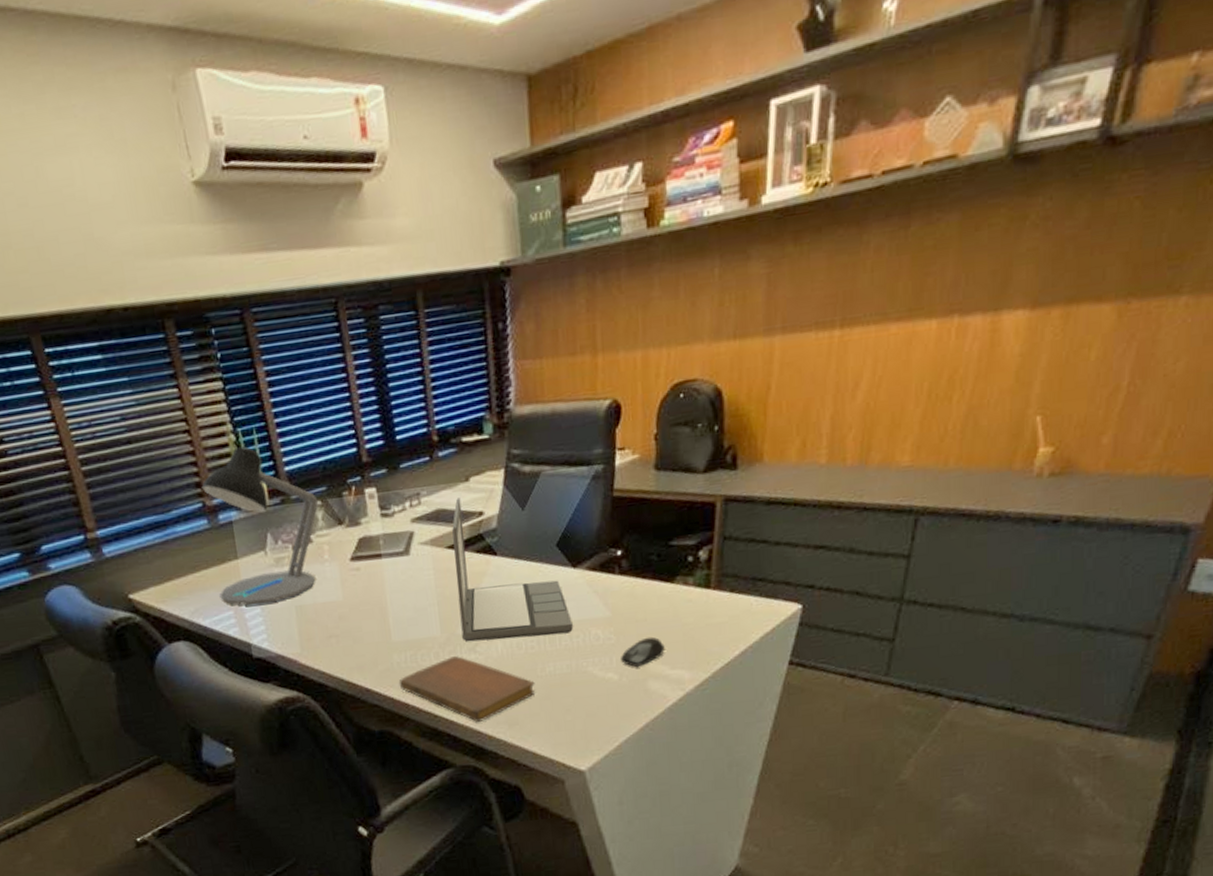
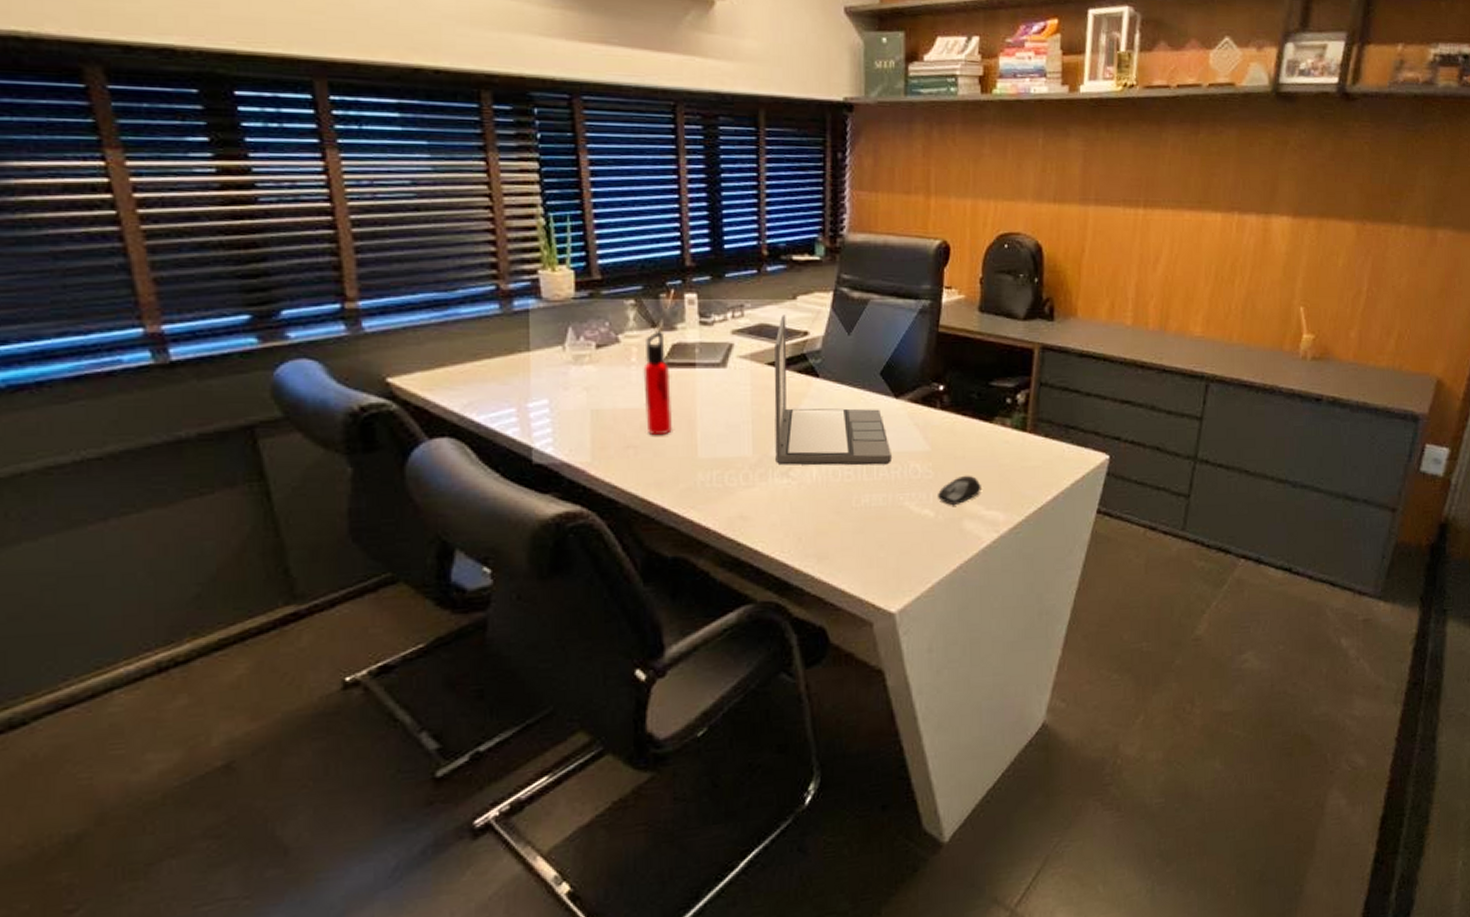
desk lamp: present [201,446,319,606] -> none [497,232,632,404]
water bottle: none [334,526,367,625] -> present [643,330,673,436]
notebook: present [398,656,535,722] -> none [700,480,849,553]

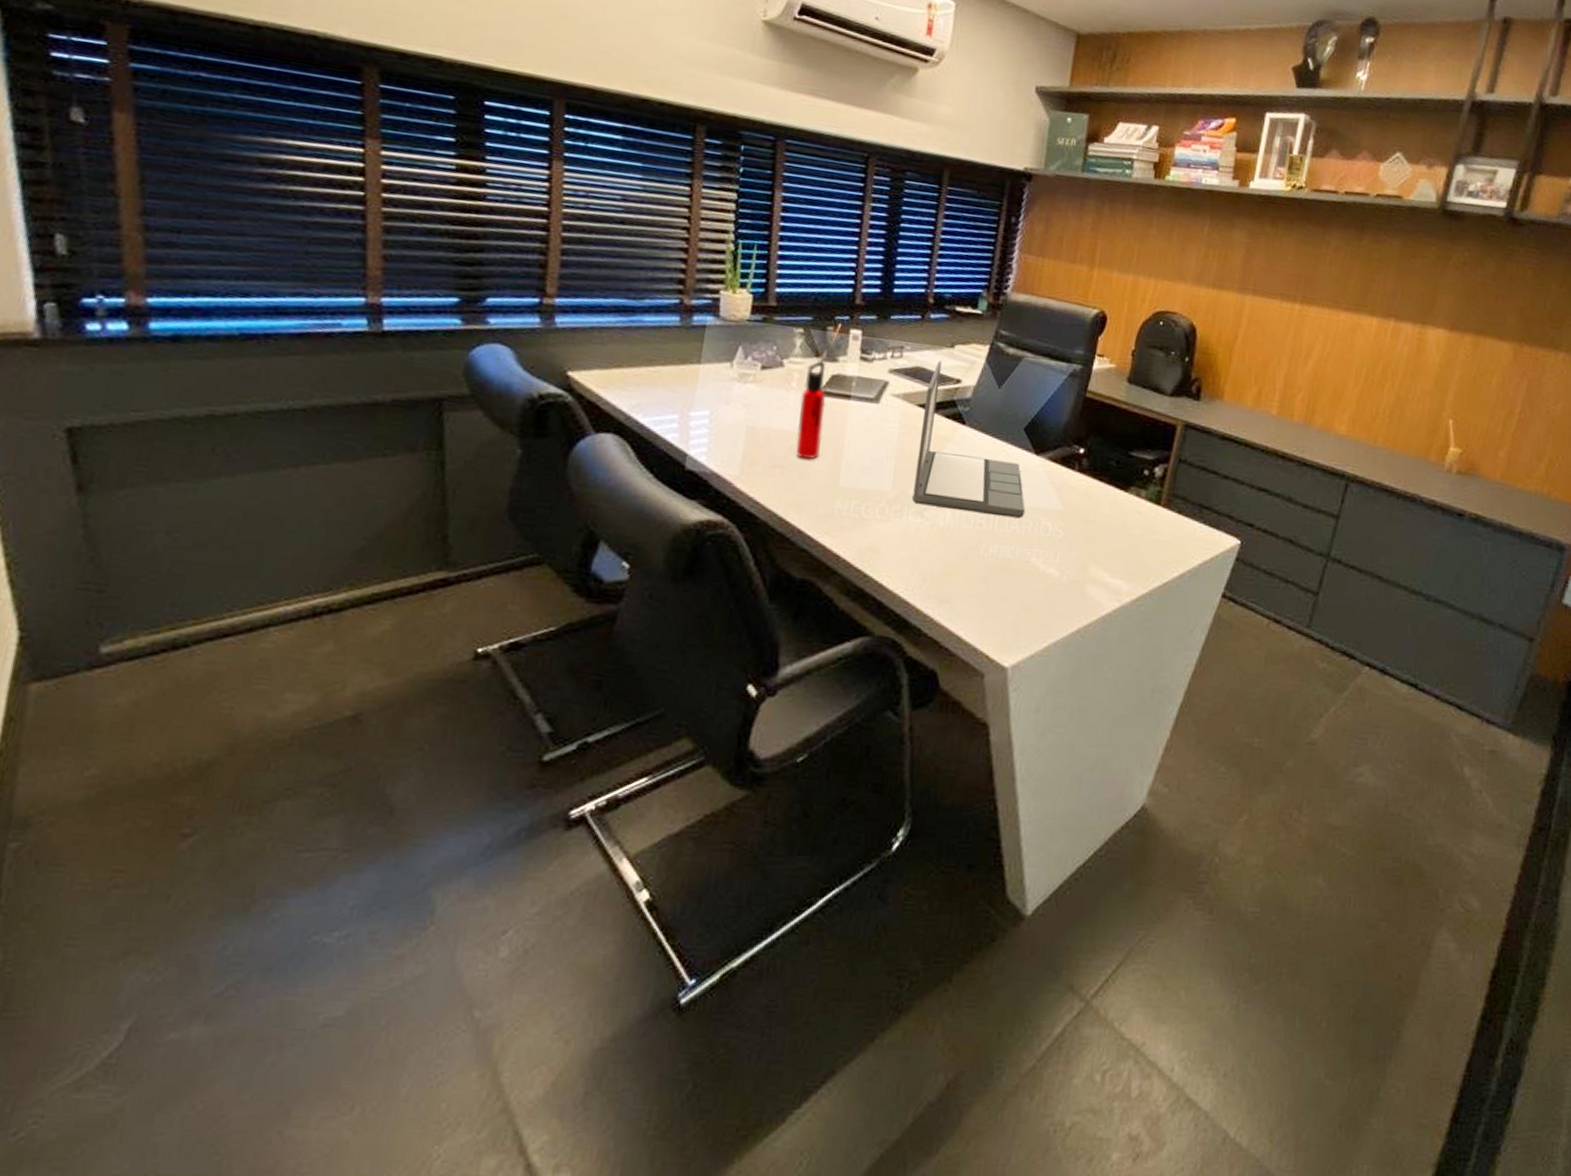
computer mouse: present [938,475,981,505] -> none [1065,539,1109,568]

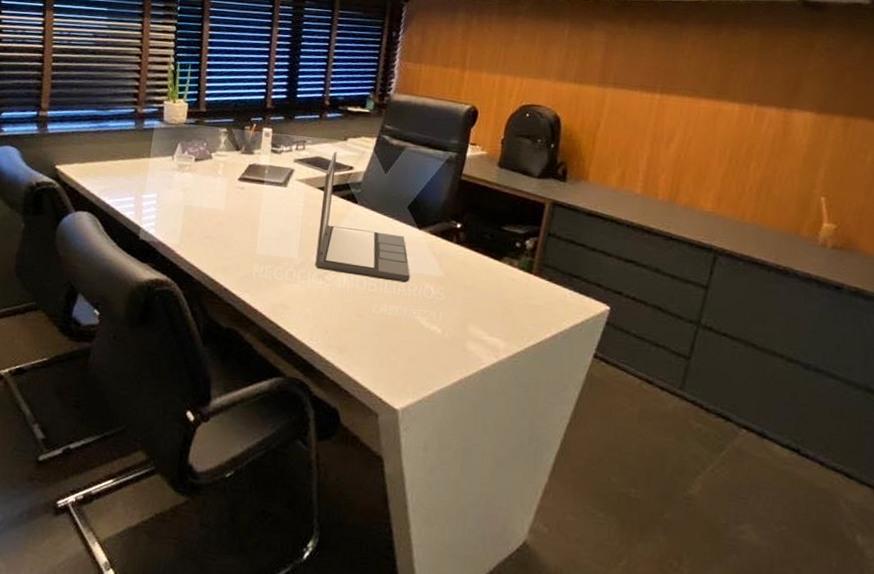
water bottle: present [796,360,827,460] -> none [222,153,245,232]

